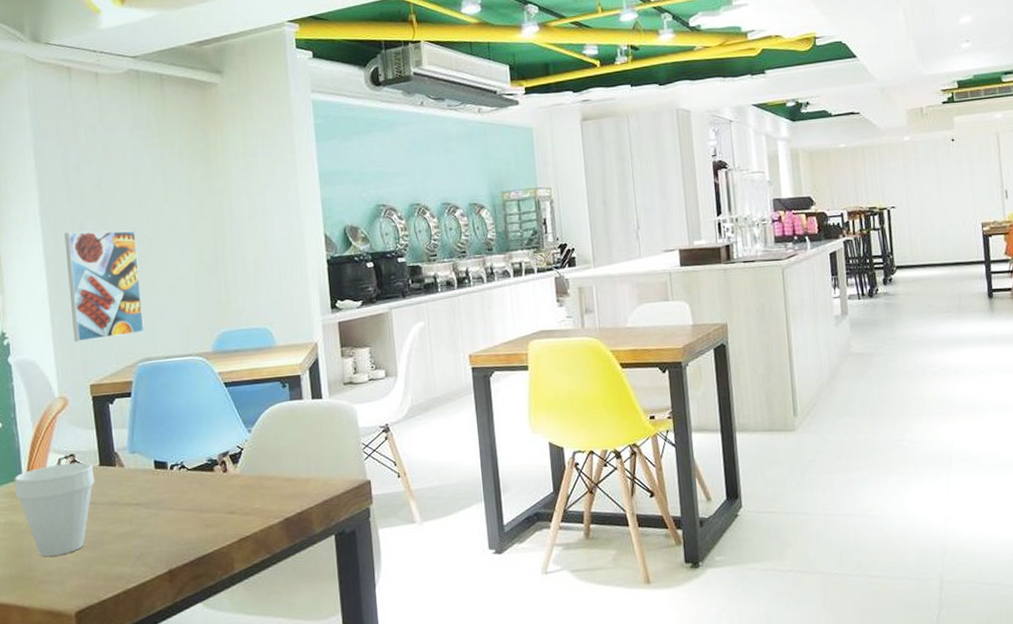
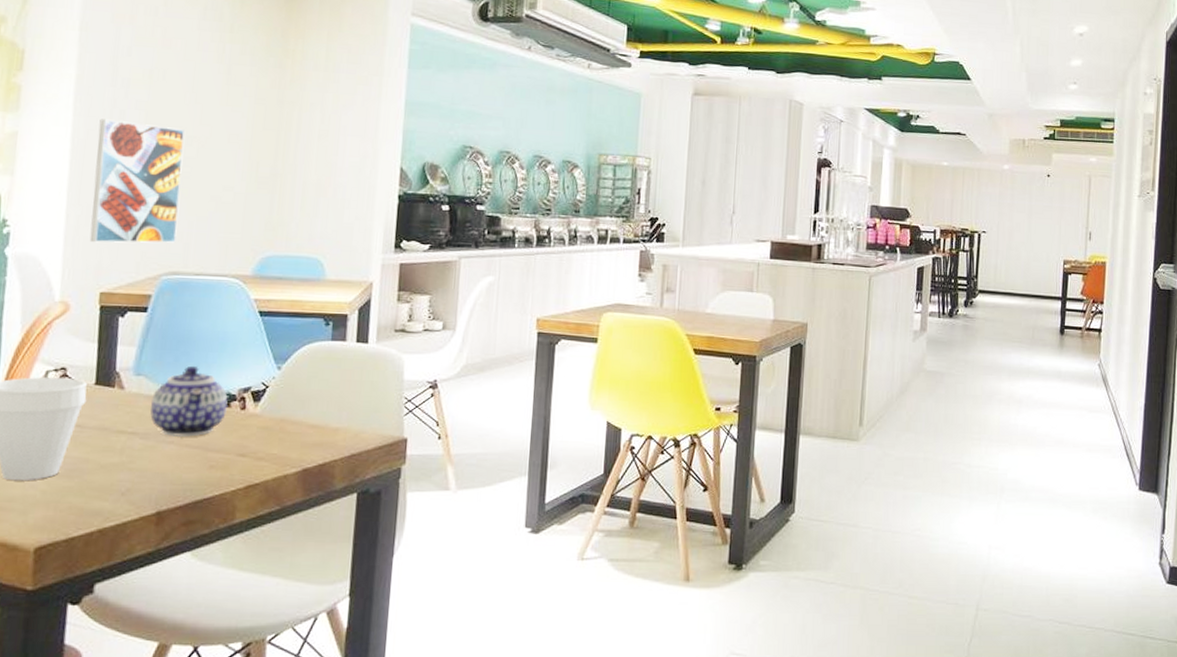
teapot: none [148,438,212,503] -> present [150,365,229,437]

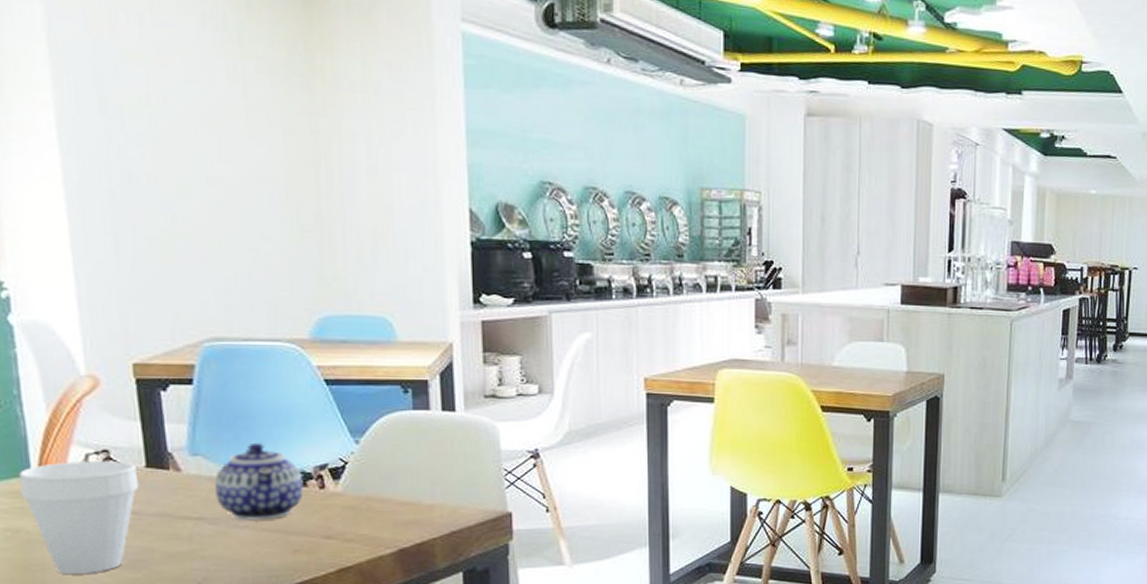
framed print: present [89,119,185,243] -> none [95,156,213,307]

